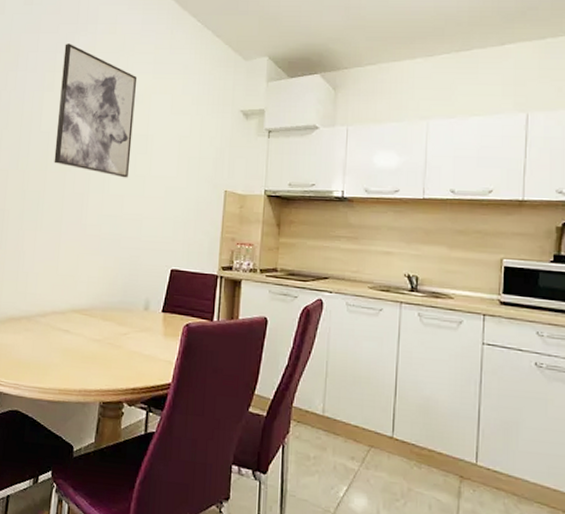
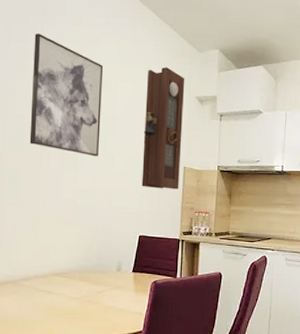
pendulum clock: none [175,78,229,217] -> present [142,67,185,189]

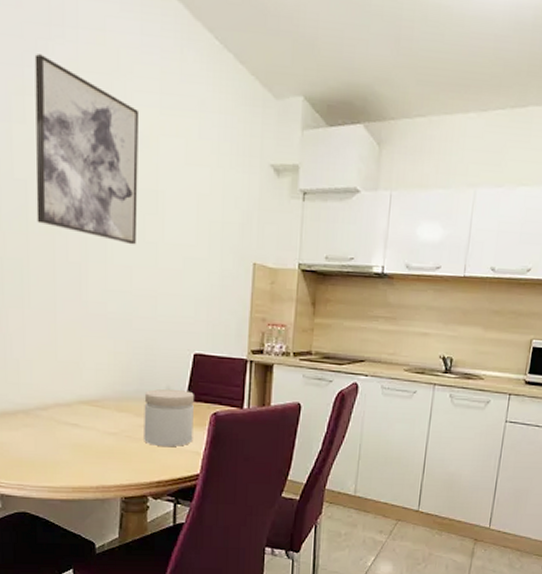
jar: none [100,262,139,309] -> present [144,388,194,447]
pendulum clock: present [142,67,185,189] -> none [196,118,256,294]

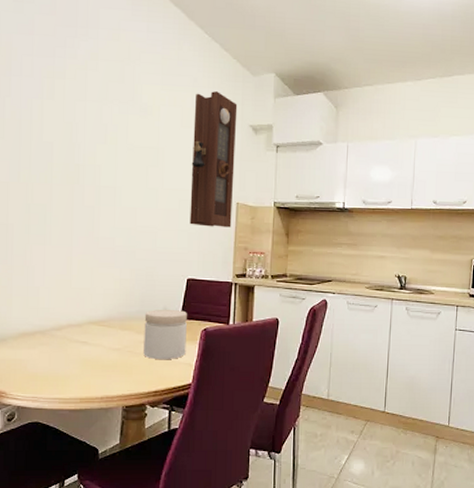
wall art: present [34,54,140,245] -> none [59,48,145,191]
pendulum clock: none [196,118,256,294] -> present [190,91,238,228]

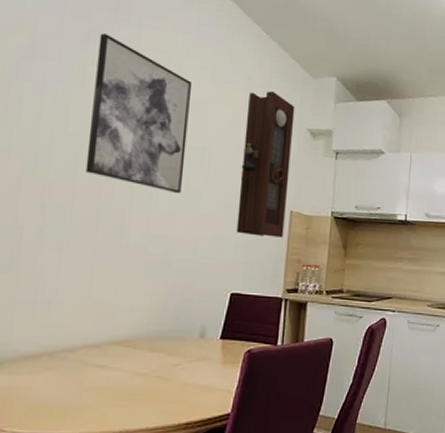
wall art: none [59,48,145,191] -> present [85,33,193,194]
jar: present [143,309,187,360] -> none [175,327,229,387]

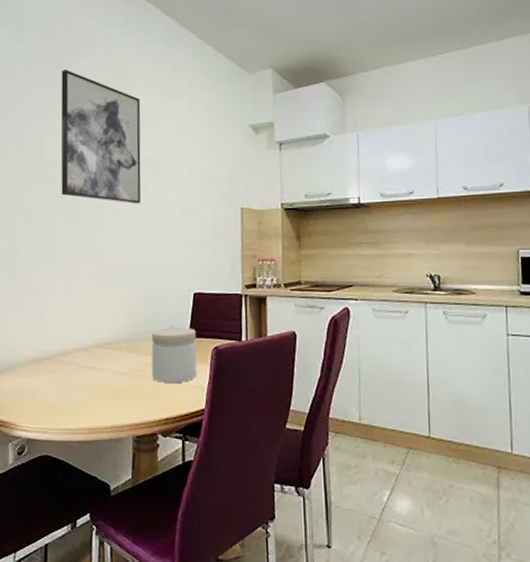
jar: none [175,327,229,387] -> present [151,327,197,384]
pendulum clock: present [236,91,295,238] -> none [191,94,237,236]

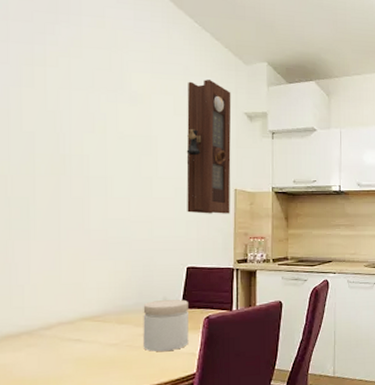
wall art: present [61,70,141,204] -> none [43,35,134,180]
pendulum clock: none [191,94,237,236] -> present [186,79,232,214]

